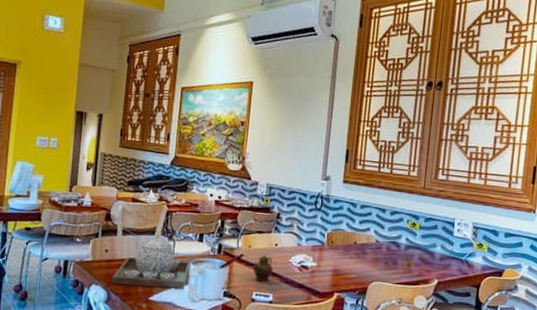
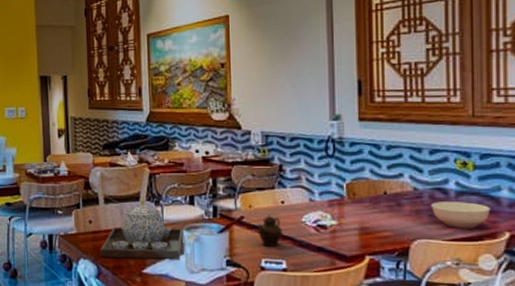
bowl: none [386,252,427,275] -> present [430,202,491,228]

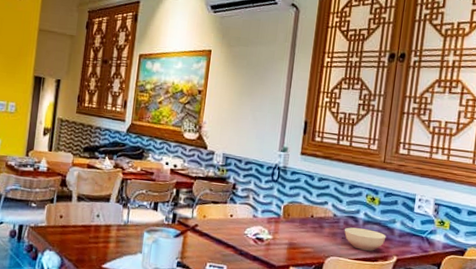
tea set: present [99,198,184,259] -> none [65,199,145,258]
teapot: present [257,214,283,247] -> none [207,225,228,253]

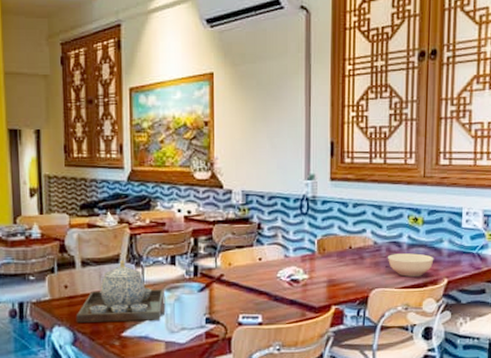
tea set: none [65,199,145,258] -> present [76,259,164,323]

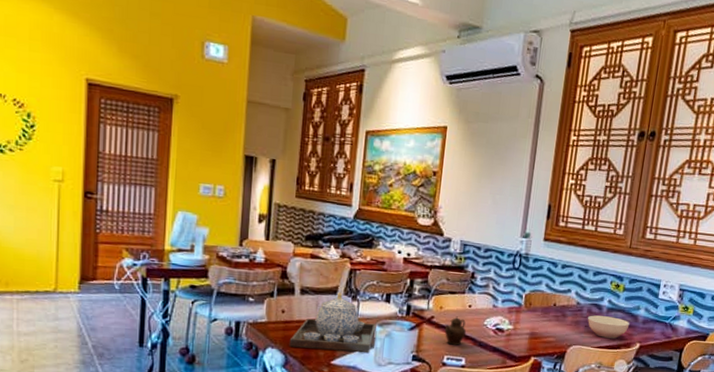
teapot: none [236,271,260,302] -> present [444,316,467,345]

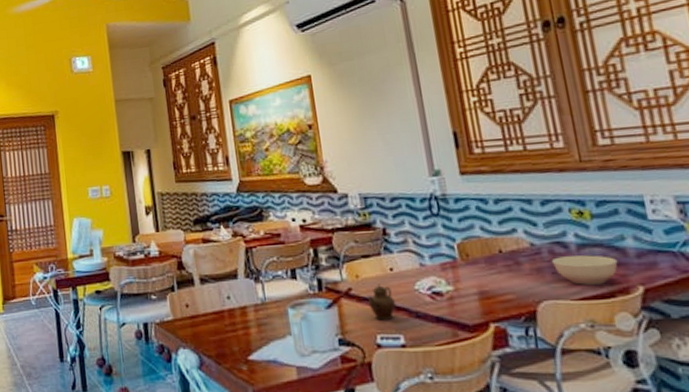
tea set: present [289,292,376,353] -> none [199,275,289,345]

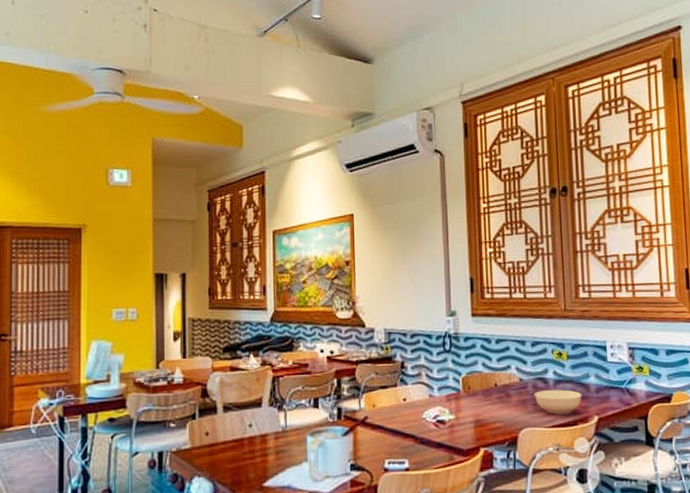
teapot: present [367,284,396,320] -> none [381,413,405,446]

